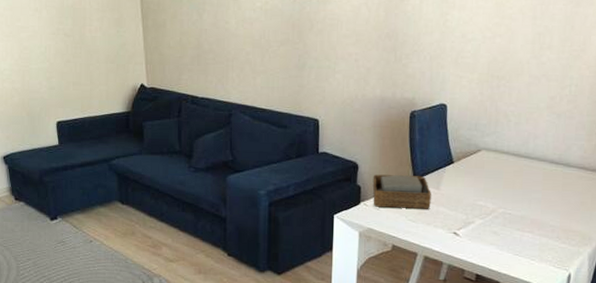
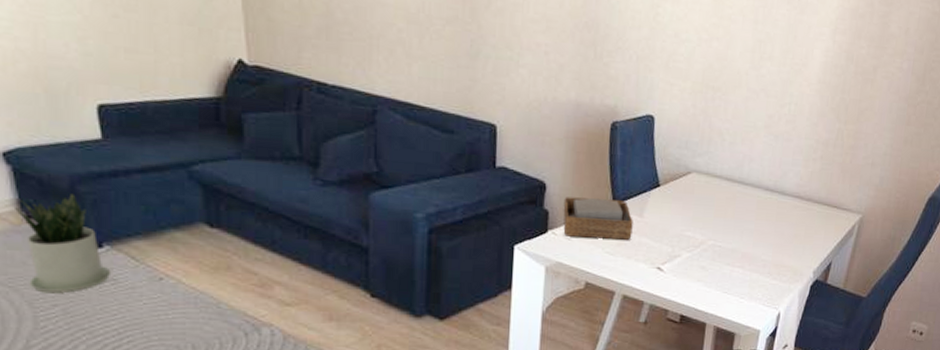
planter: none [9,183,62,251] -> present [15,193,112,293]

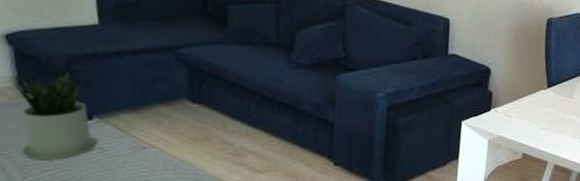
napkin holder: present [563,197,633,240] -> none [504,80,564,118]

